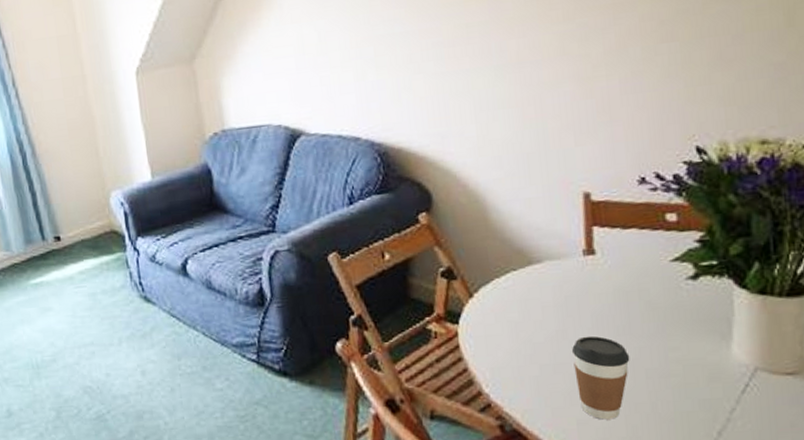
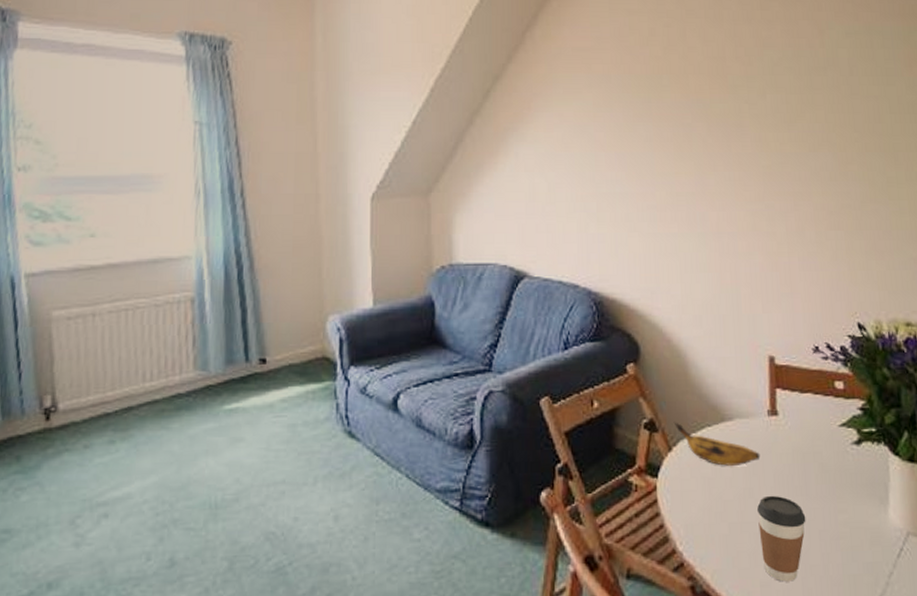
banana: none [473,268,575,309] -> present [673,422,761,466]

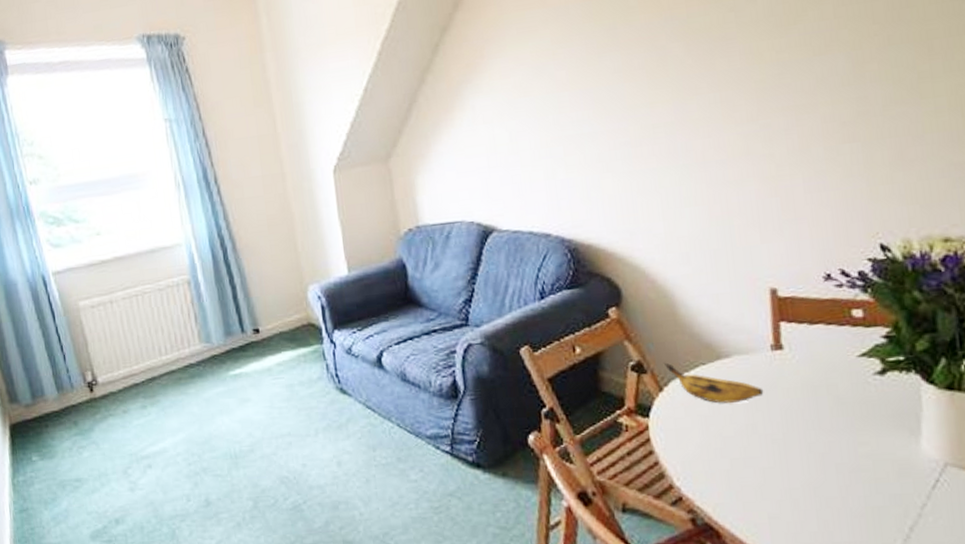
coffee cup: present [757,495,806,582] -> none [762,430,820,514]

